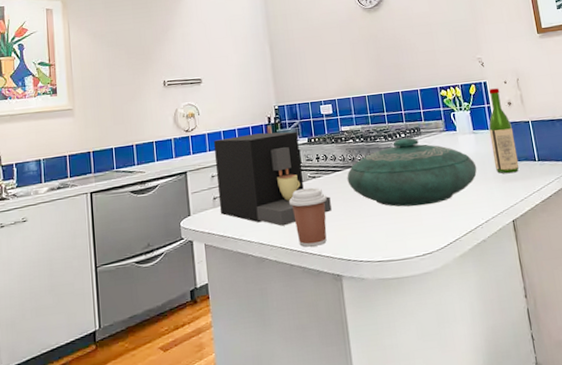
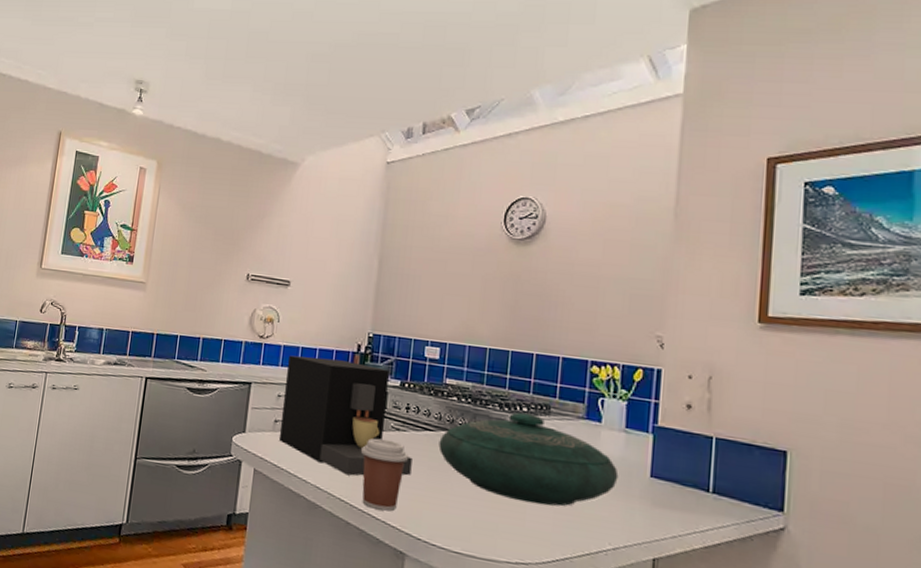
wine bottle: present [489,88,520,174] -> none [644,380,686,499]

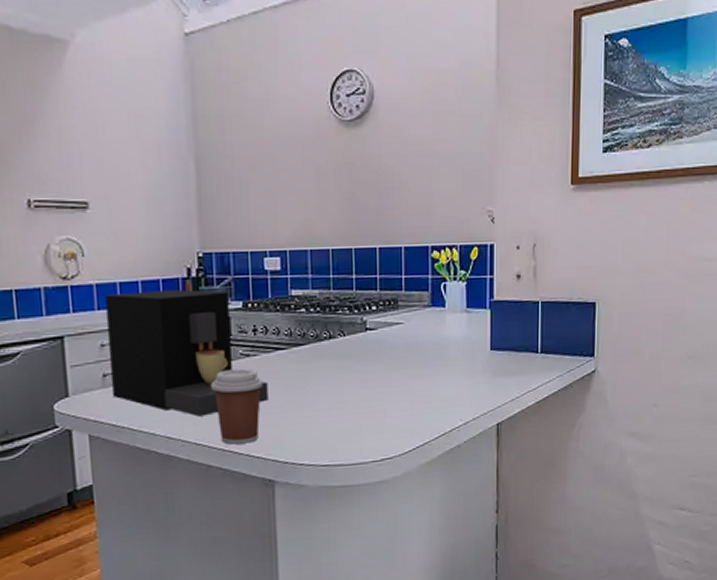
decorative bowl: present [438,412,619,507] -> none [293,311,464,401]

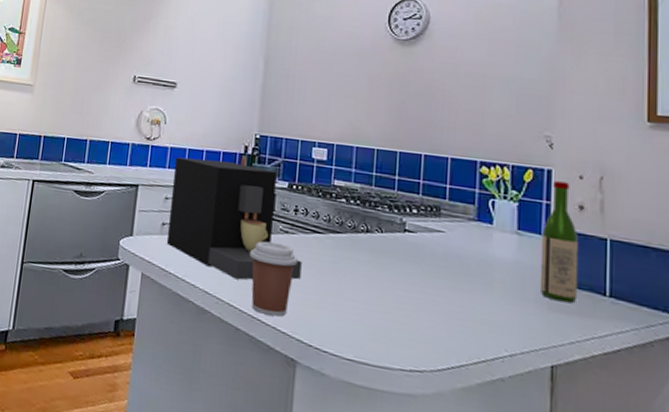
wine bottle: none [486,254,517,367] -> present [539,181,579,304]

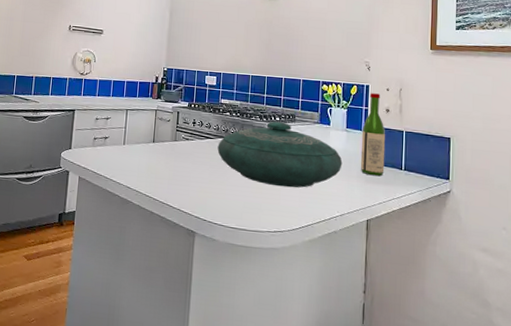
coffee maker: present [166,157,302,280] -> none [97,87,199,177]
coffee cup: present [249,241,299,317] -> none [160,147,196,201]
decorative bowl: none [328,213,512,311] -> present [217,121,343,188]

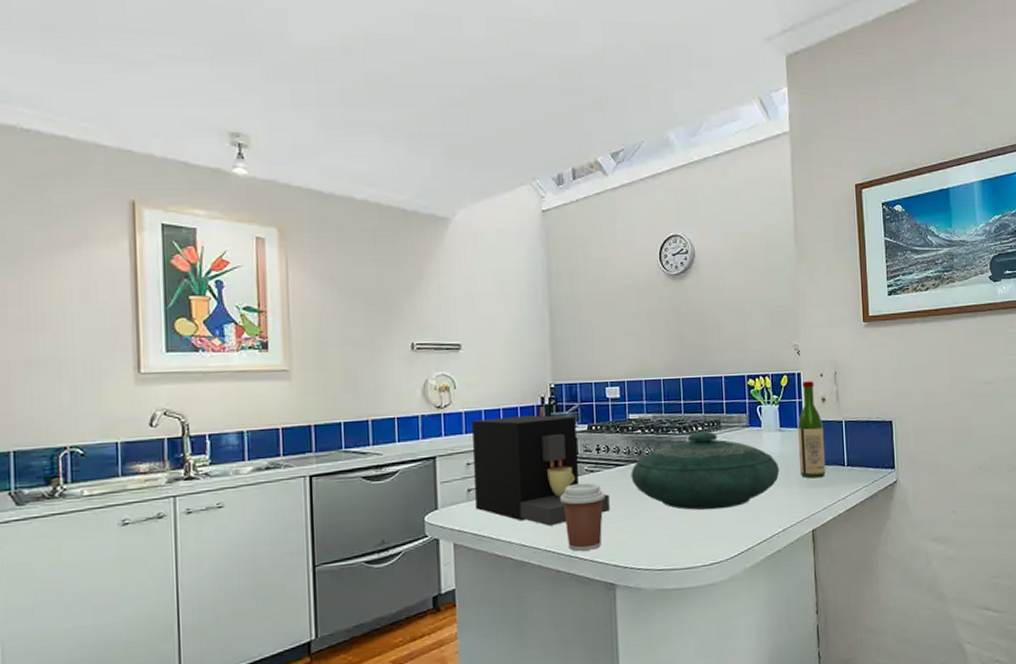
coffee maker: none [97,87,199,177] -> present [472,415,610,526]
coffee cup: none [160,147,196,201] -> present [559,482,606,551]

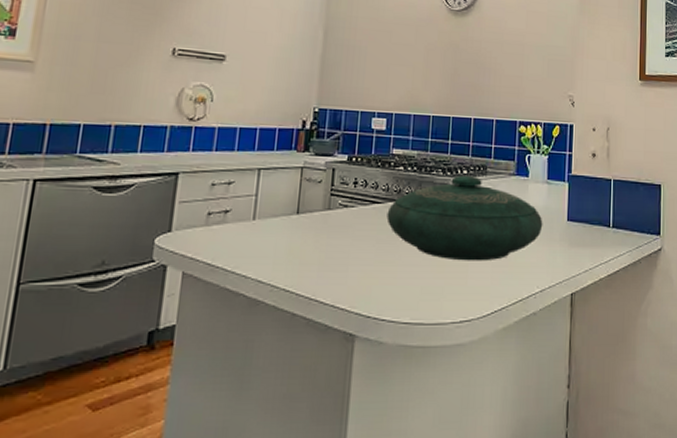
coffee maker: present [472,415,610,526] -> none [213,137,361,262]
coffee cup: present [559,482,606,551] -> none [306,218,358,294]
wine bottle: present [797,381,826,479] -> none [563,134,592,238]

